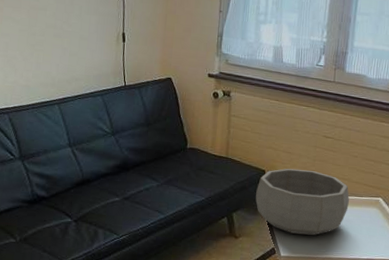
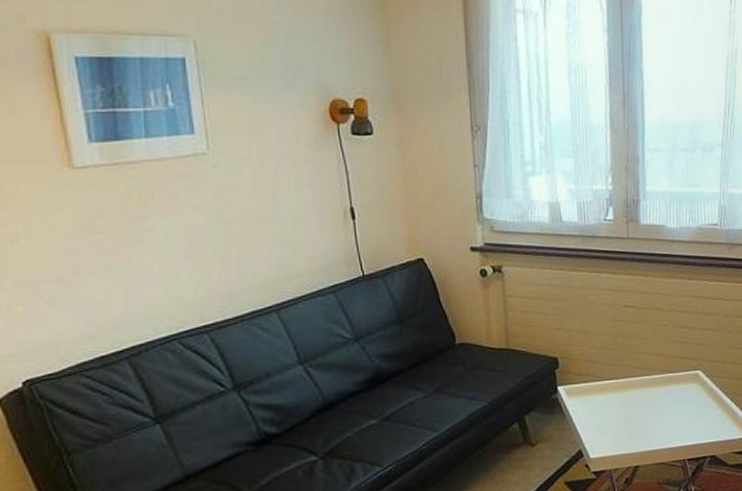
decorative bowl: present [255,168,349,236] -> none [550,350,664,430]

